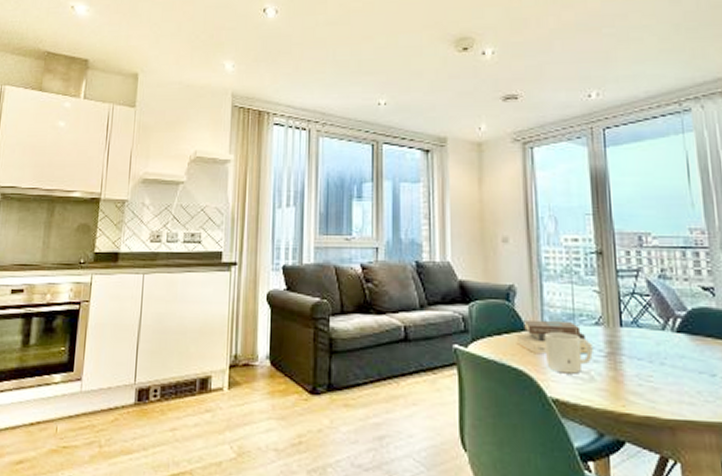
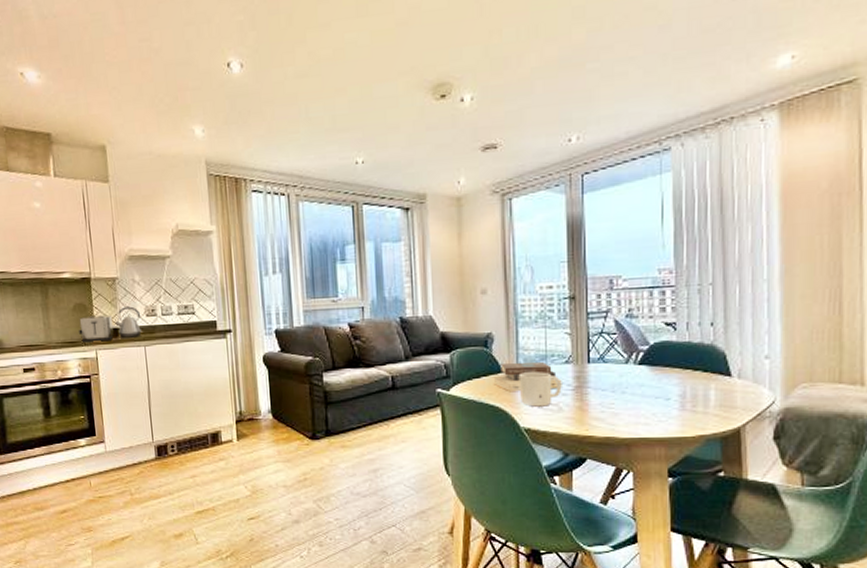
toaster: none [78,237,115,266] -> present [79,314,114,343]
kettle: none [117,230,144,265] -> present [115,306,143,339]

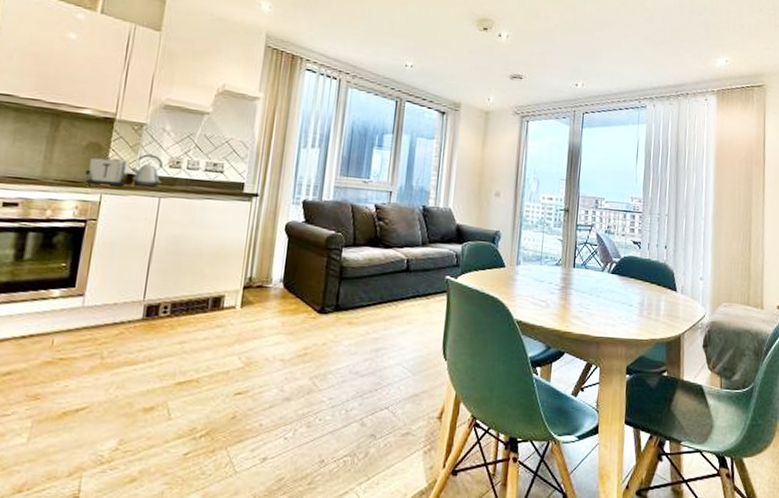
books: present [494,362,562,393] -> none [496,260,552,287]
mug: present [518,372,562,407] -> none [516,269,551,302]

